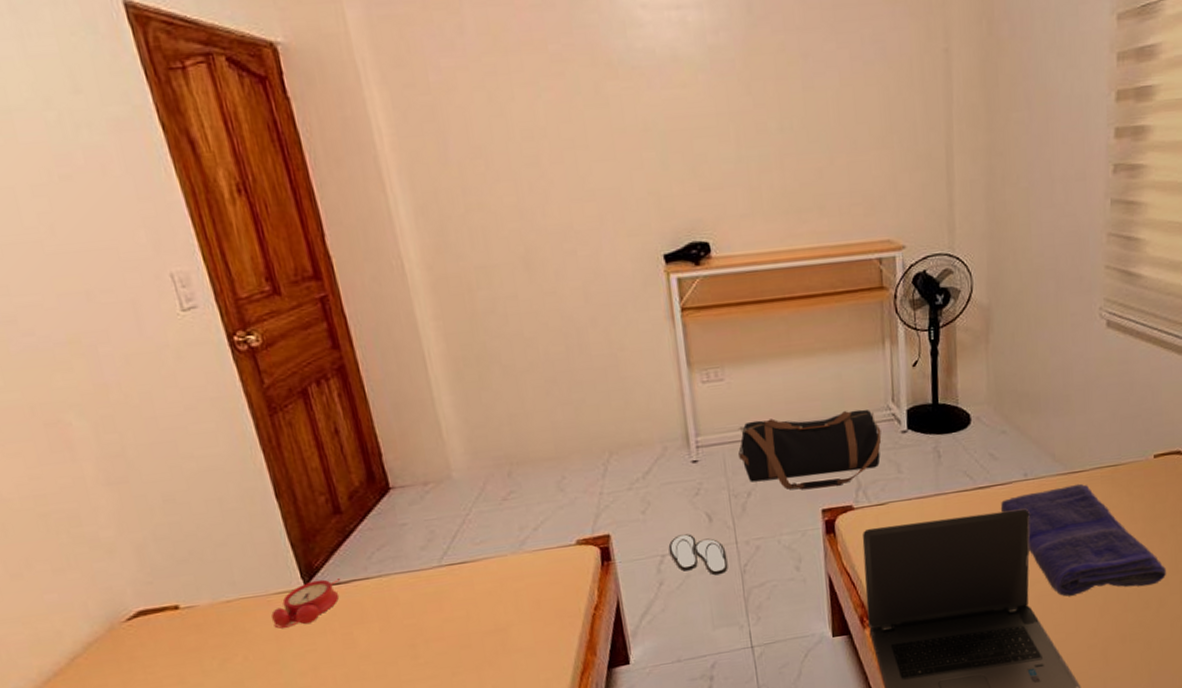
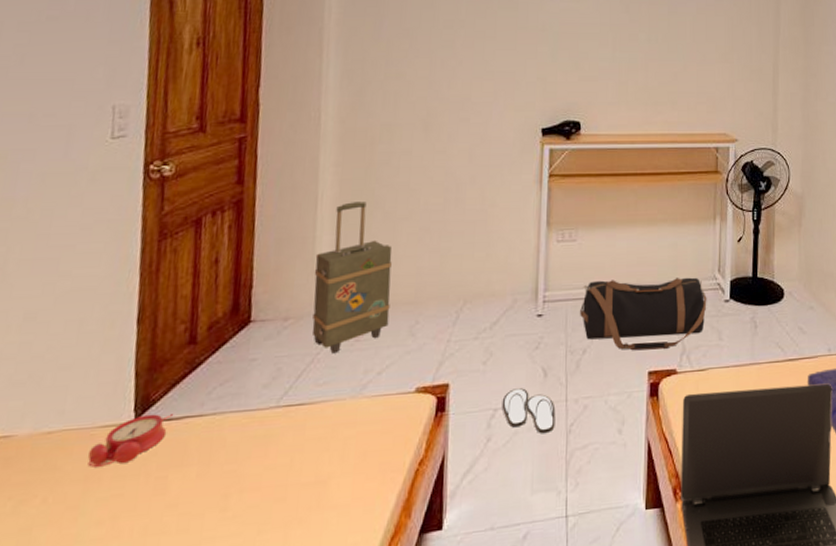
suitcase: none [439,356,534,514] -> present [312,202,392,354]

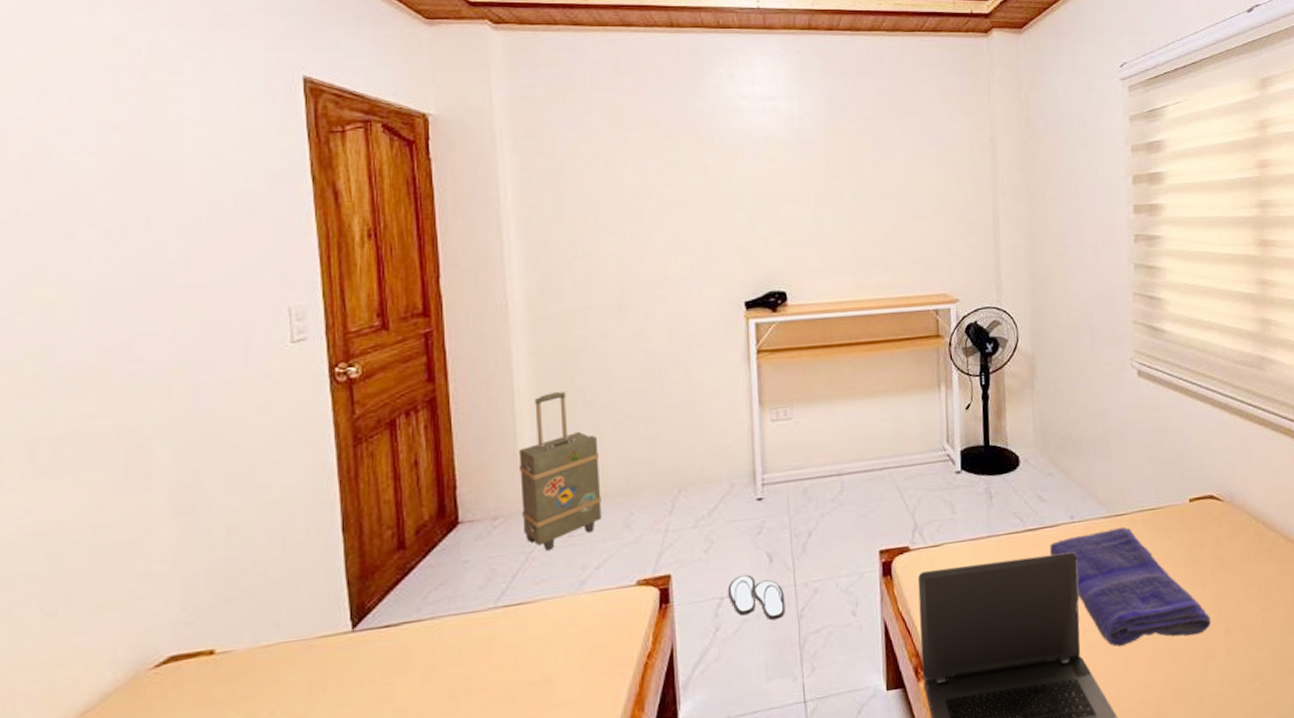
alarm clock: present [87,414,174,467] -> none [311,621,392,678]
duffel bag: present [580,277,707,351] -> none [802,449,937,530]

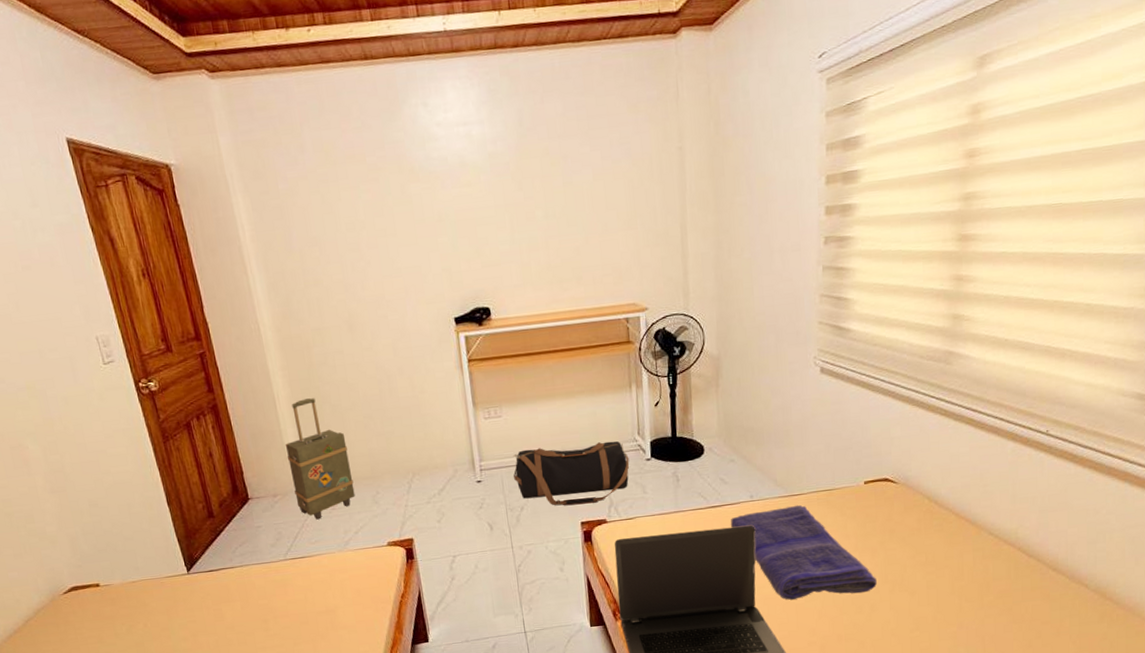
slippers: present [728,575,786,619] -> none [458,539,506,573]
duffel bag: none [802,449,937,530] -> present [513,440,630,506]

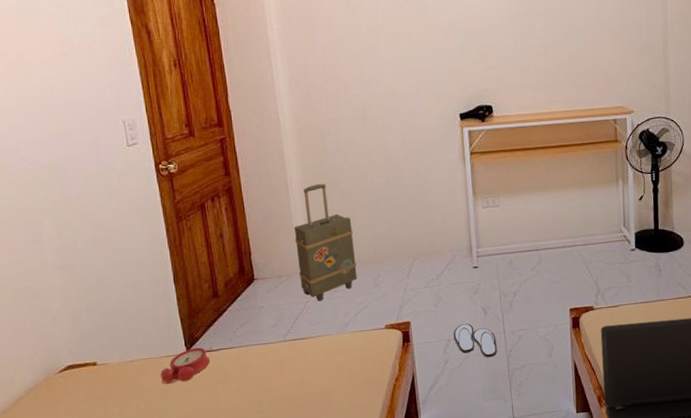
alarm clock: none [164,567,214,604] -> present [161,347,213,384]
slippers: none [458,539,506,573] -> present [453,324,497,357]
duffel bag: present [513,440,630,506] -> none [508,231,616,293]

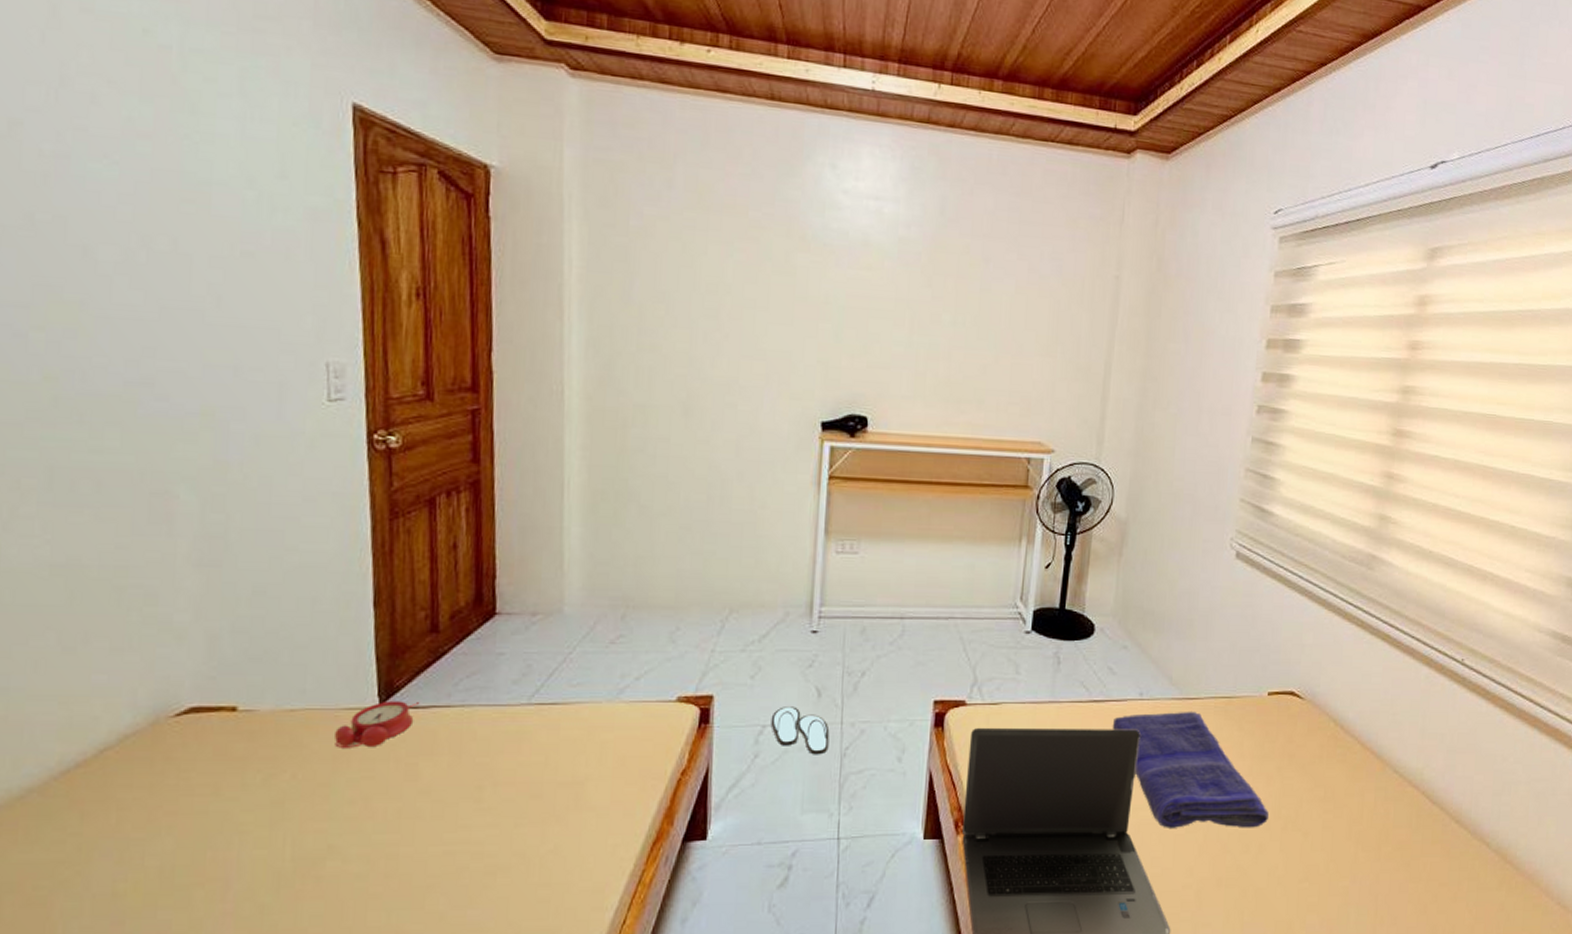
suitcase: present [293,184,357,302] -> none [563,492,649,655]

